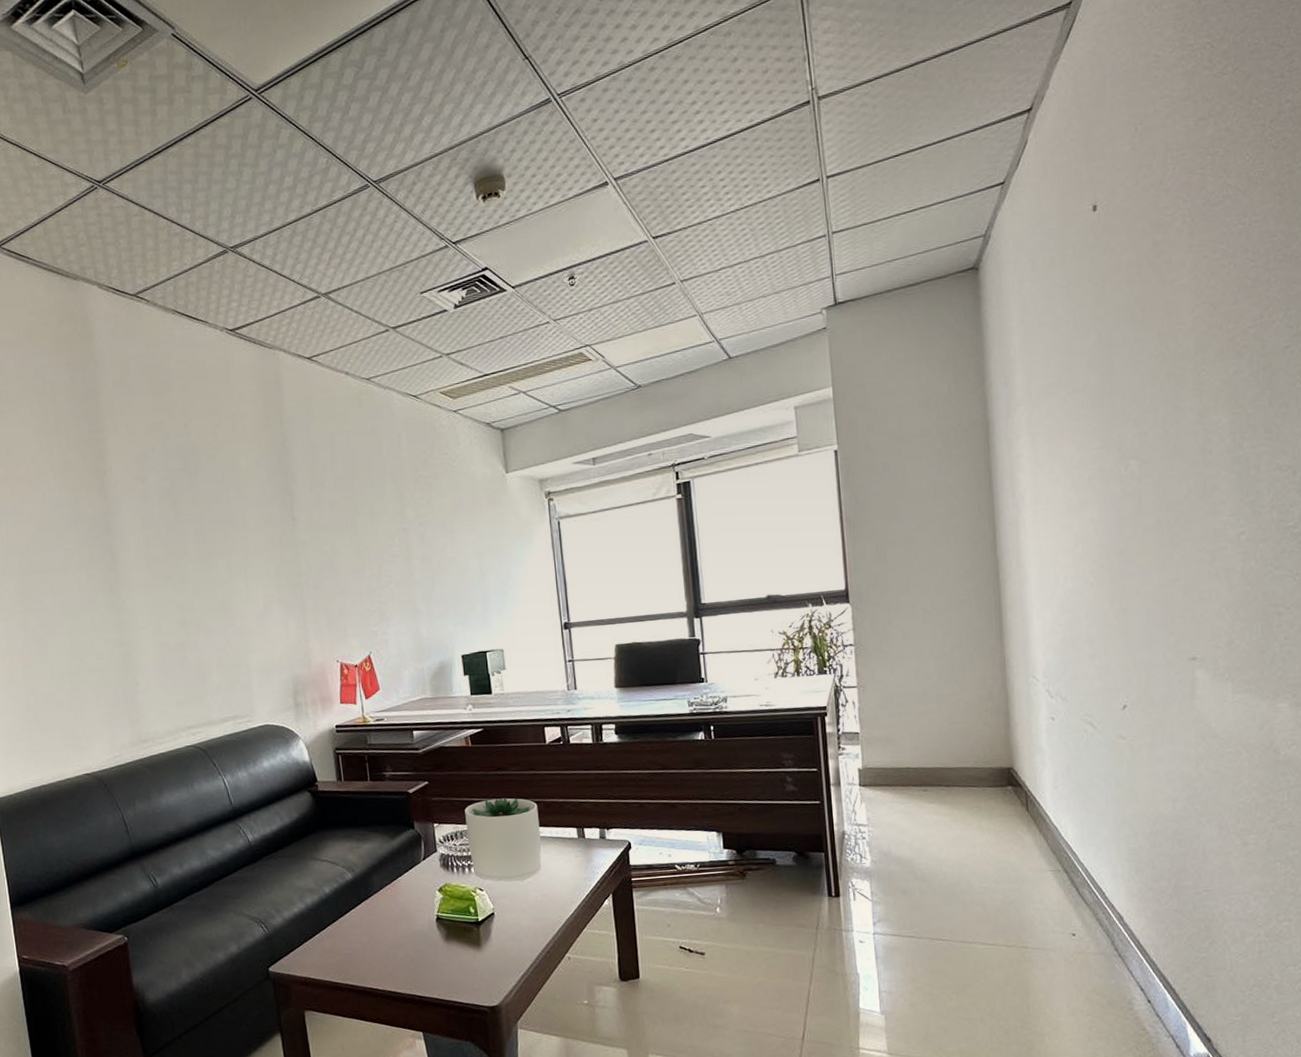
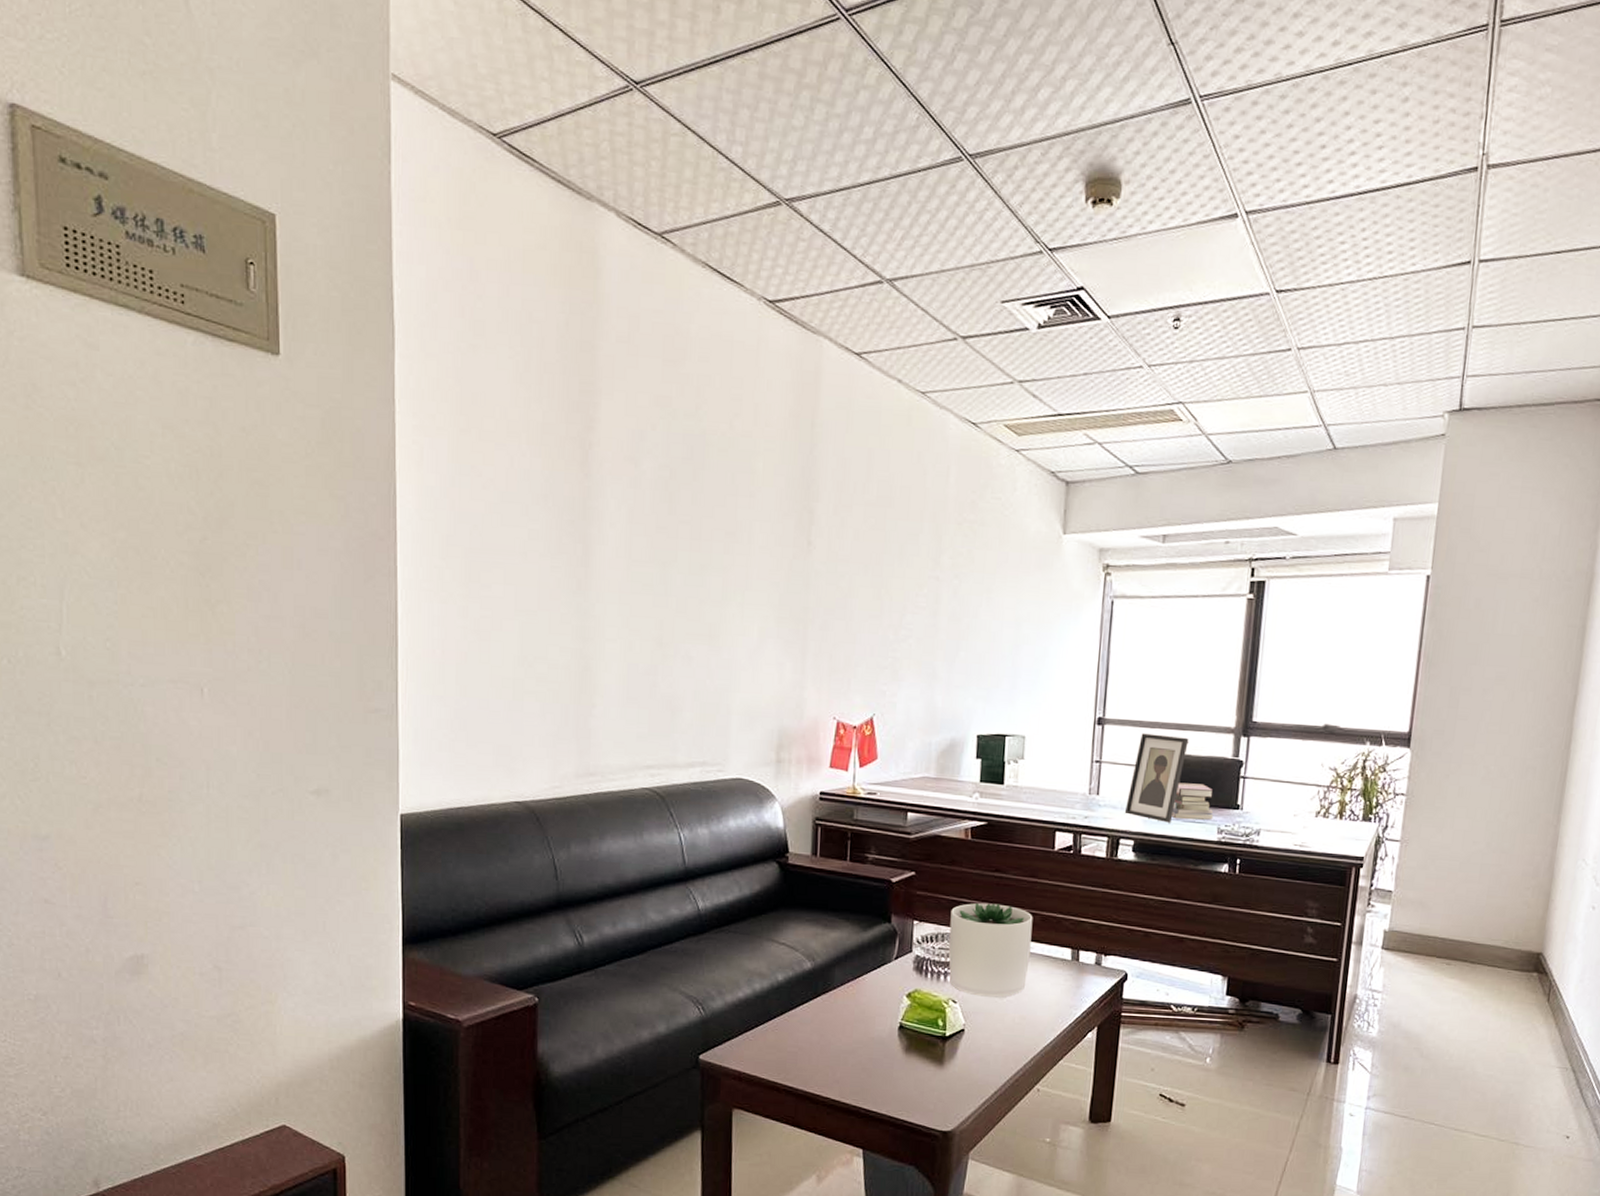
picture frame: none [602,627,648,704] -> present [1124,733,1189,823]
books: none [644,665,683,700] -> present [1171,782,1214,820]

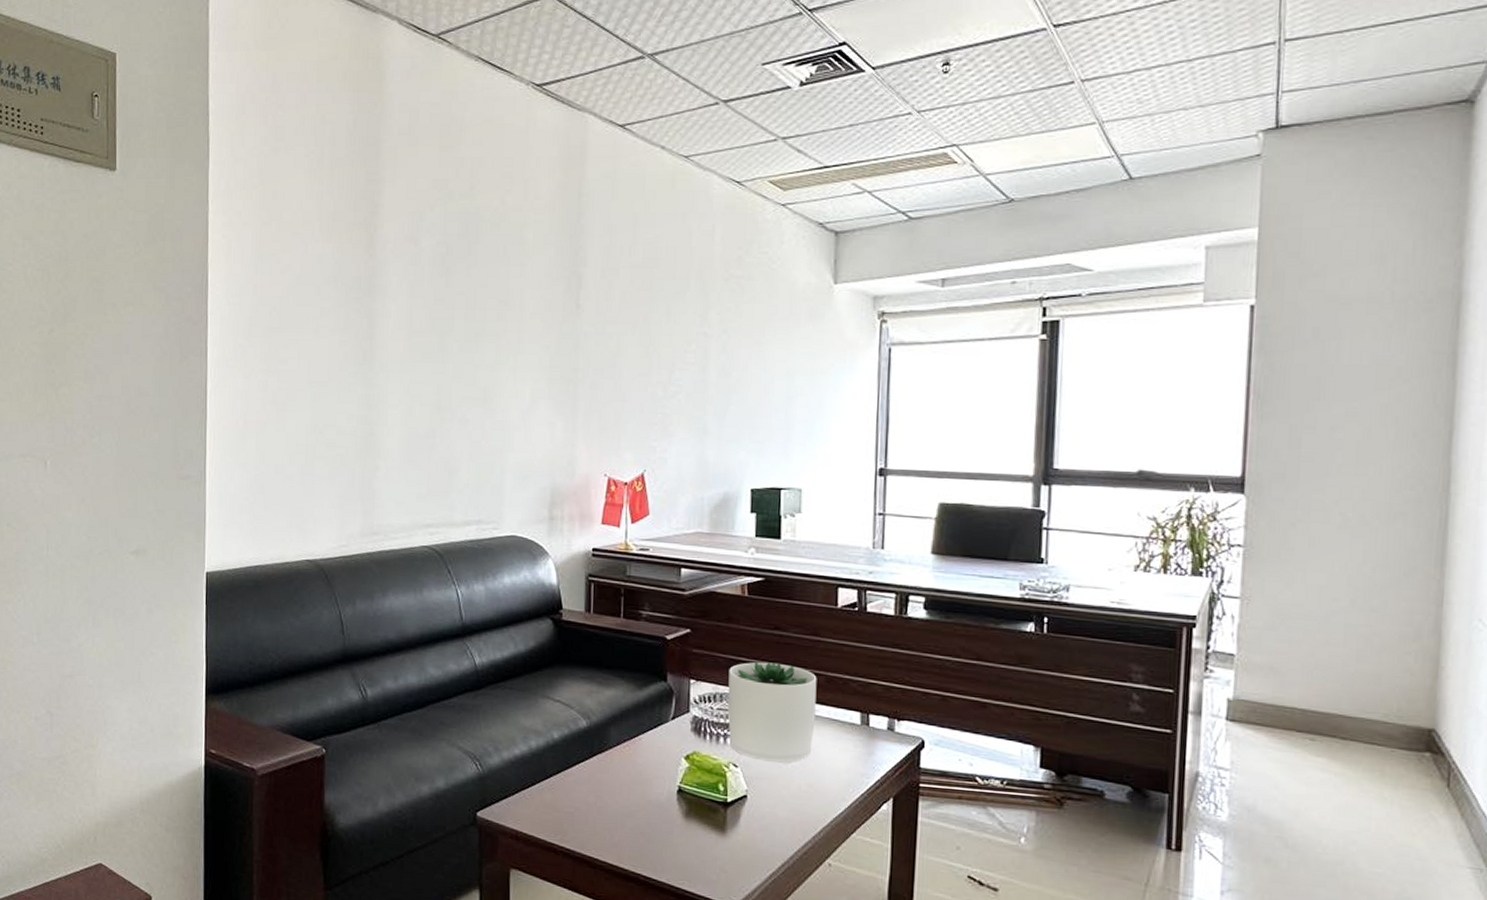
picture frame: present [1124,733,1189,823] -> none [913,484,981,578]
books: present [1171,782,1214,820] -> none [966,535,1014,575]

